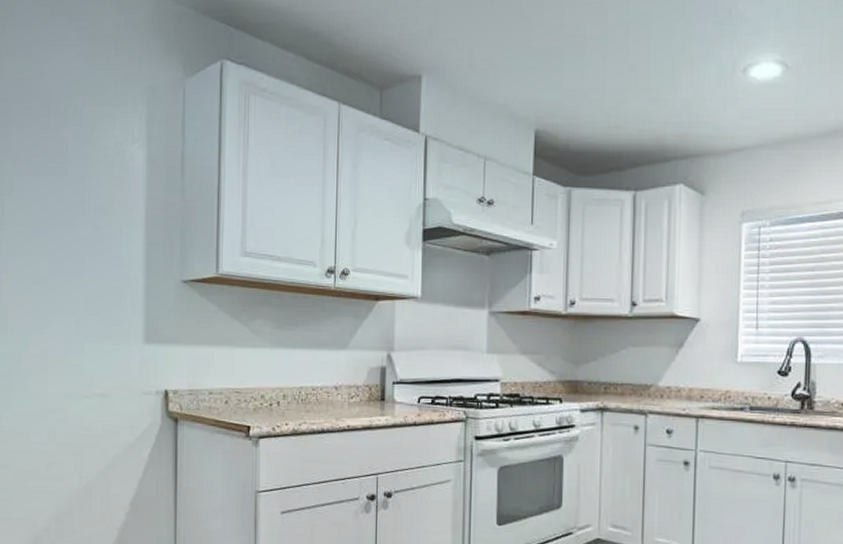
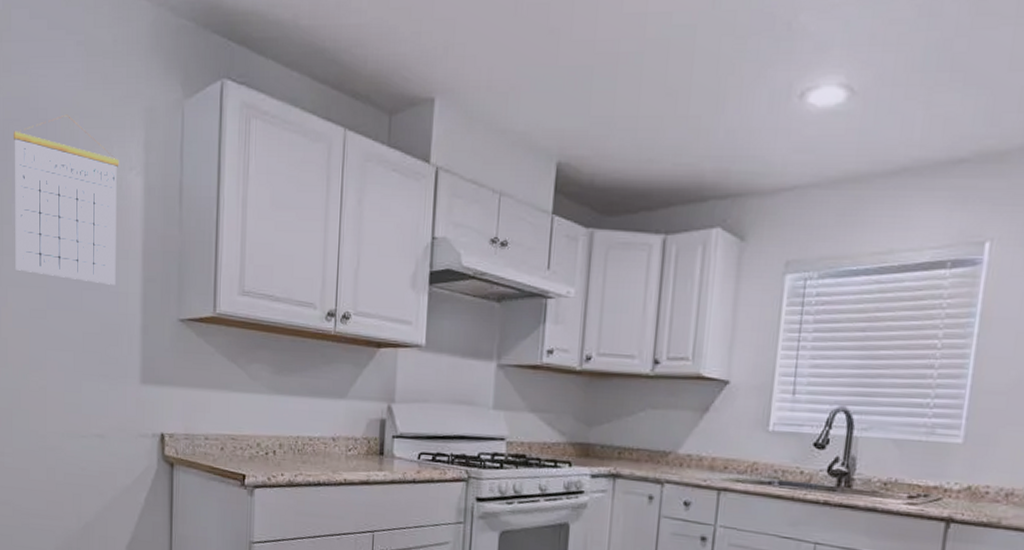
calendar: none [16,93,122,250] -> present [14,114,119,285]

